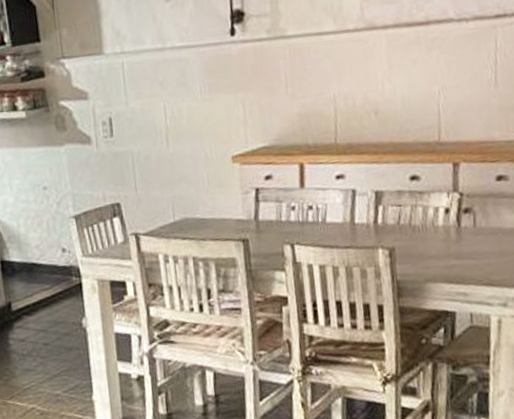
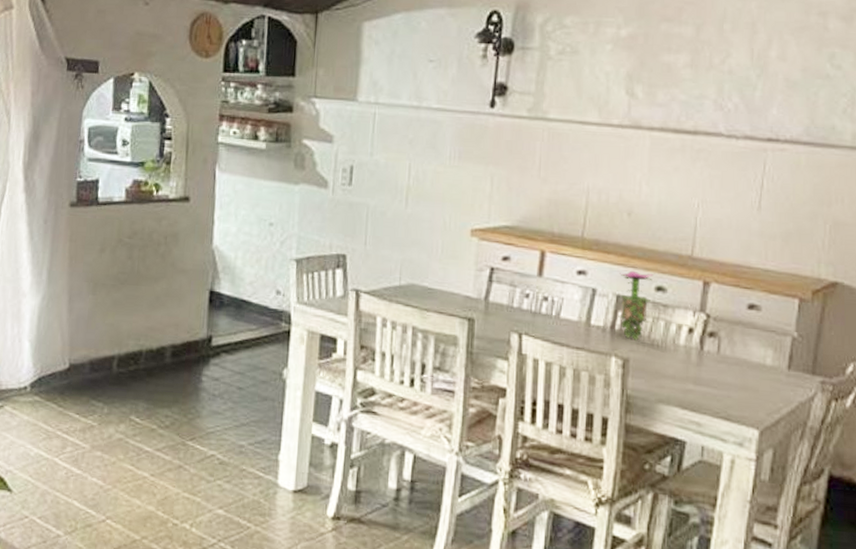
flower: none [375,165,409,230] -> present [618,270,654,341]

